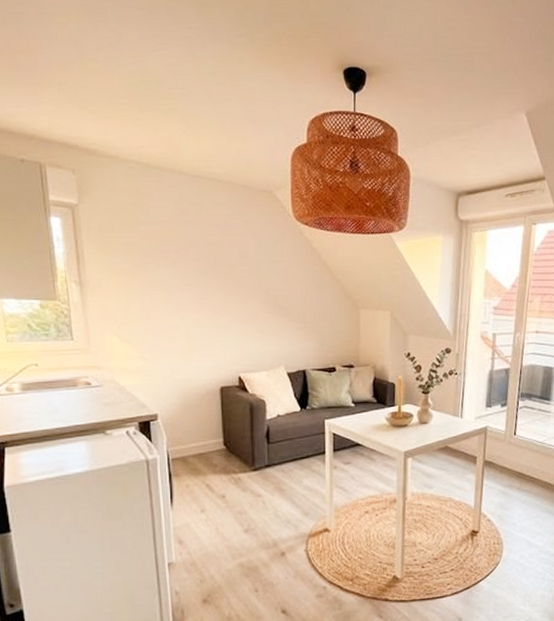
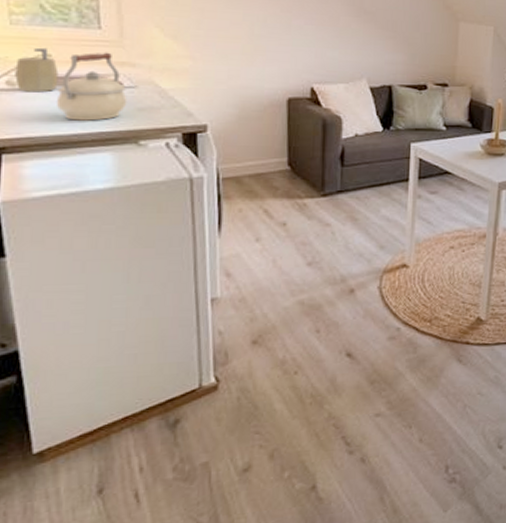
soap dispenser: none [12,358,44,396] -> present [15,47,59,93]
kettle: none [42,358,95,417] -> present [55,52,127,121]

